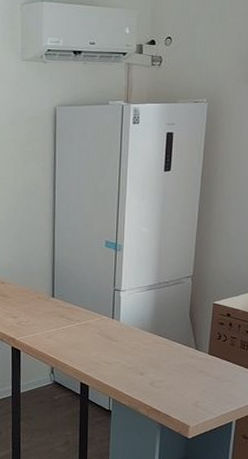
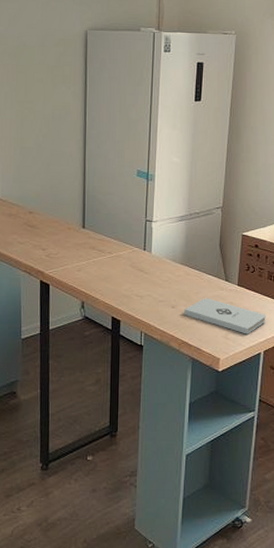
notepad: none [153,365,238,403] -> present [184,298,266,335]

